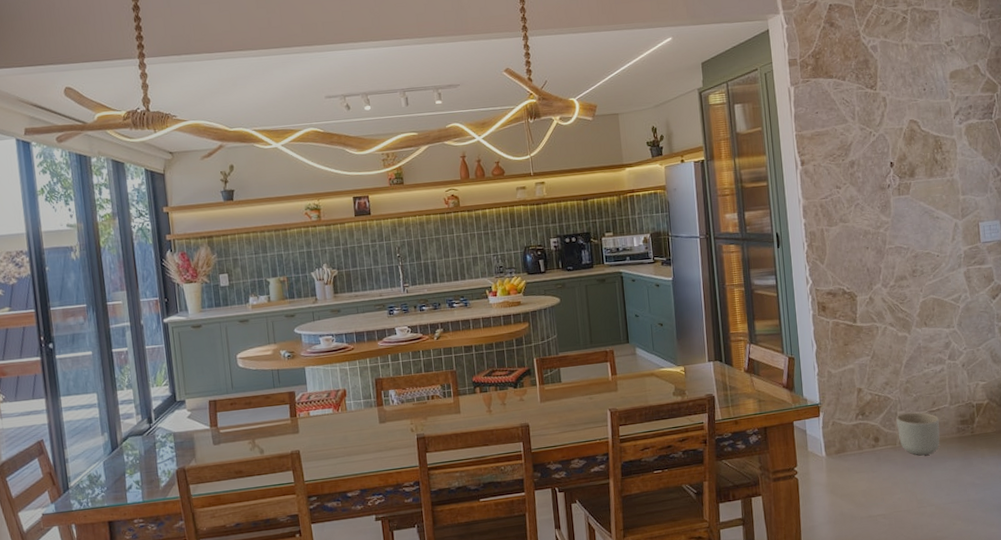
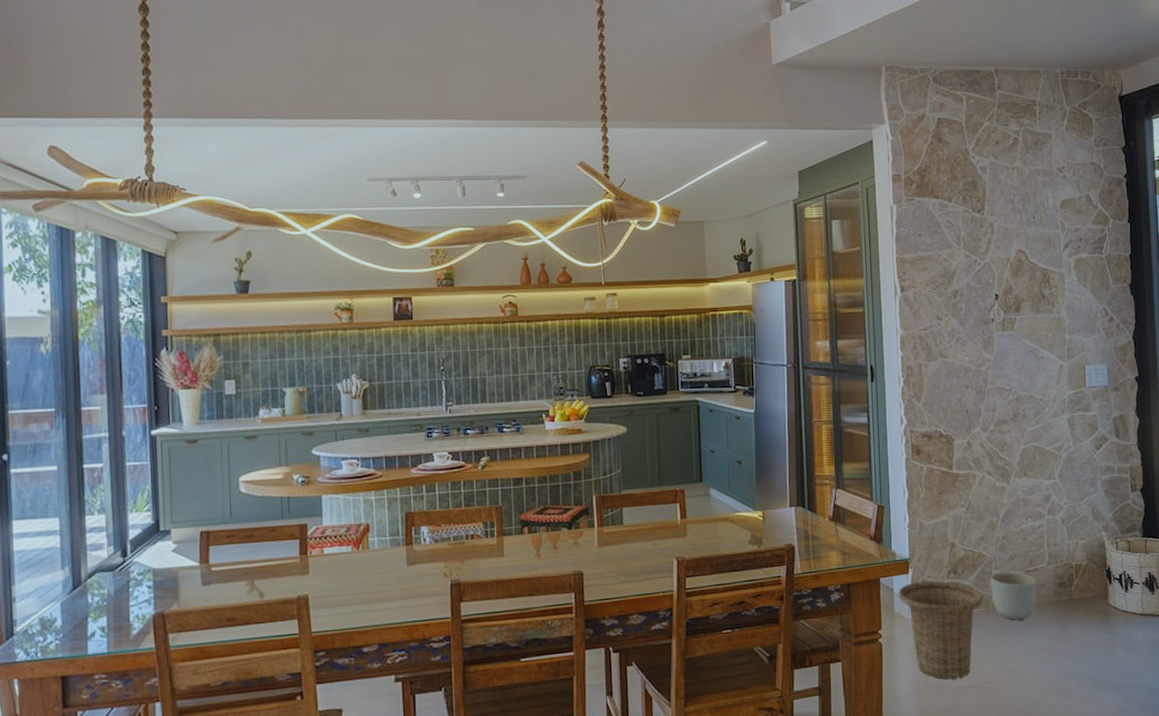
basket: none [811,422,891,510] -> present [898,580,984,680]

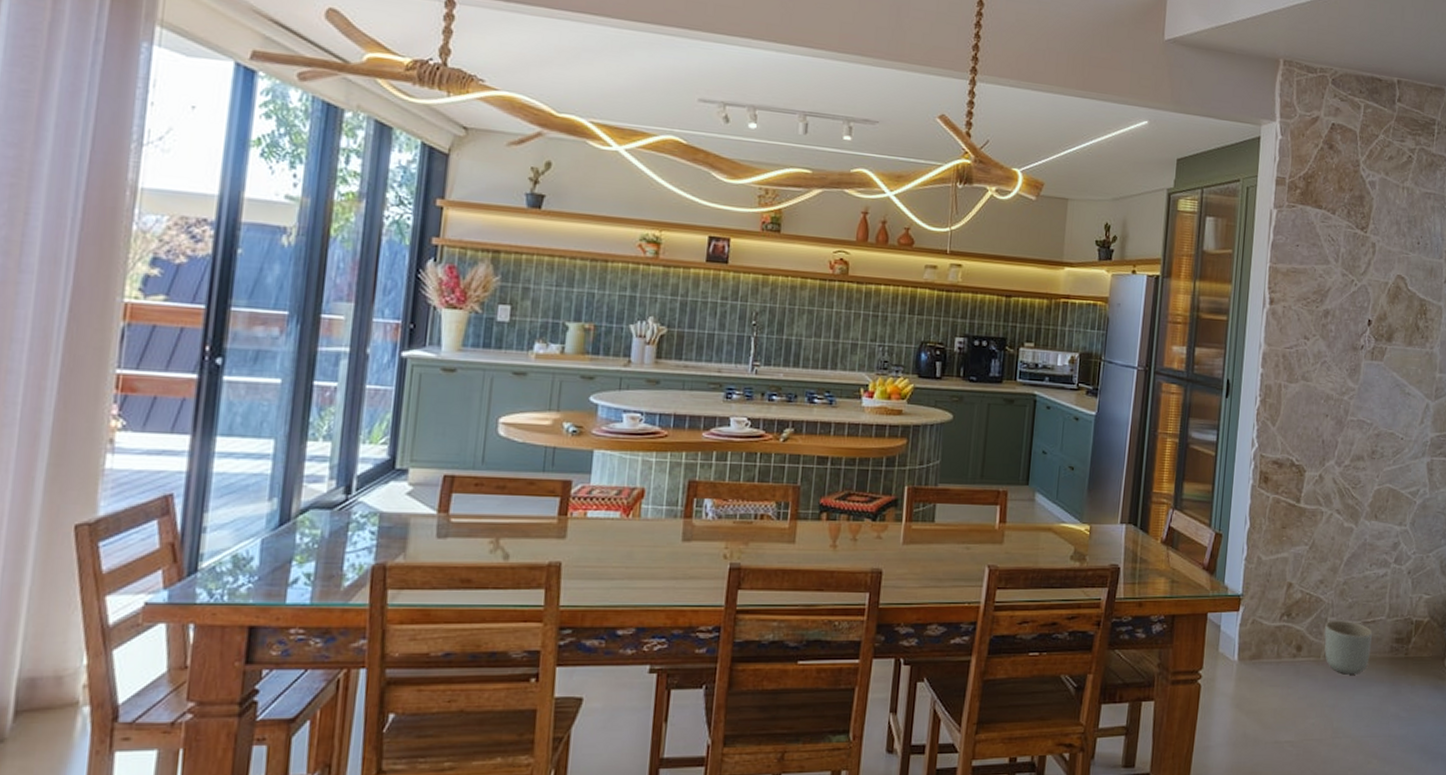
basket: present [898,580,984,680] -> none [1225,621,1316,733]

